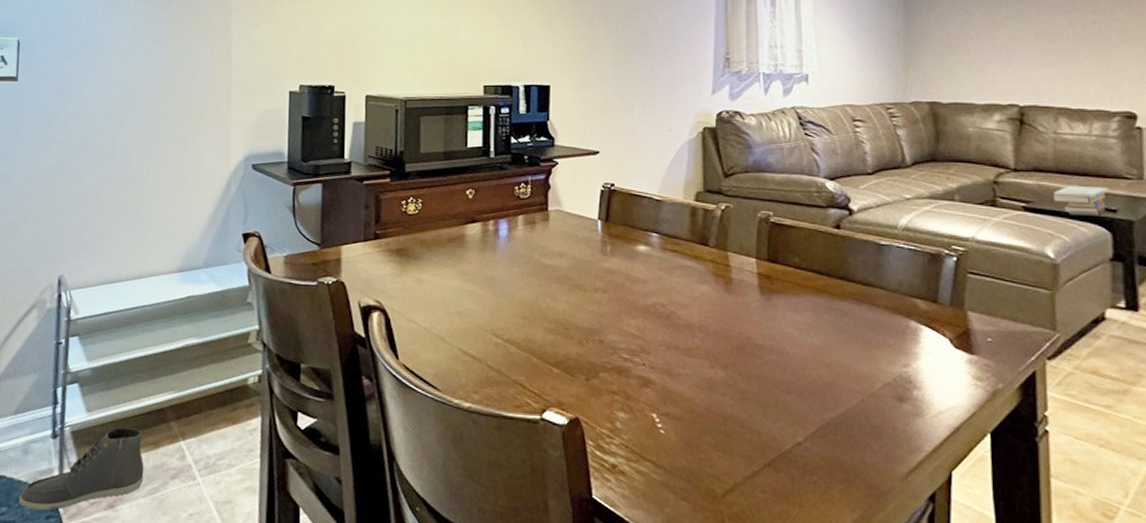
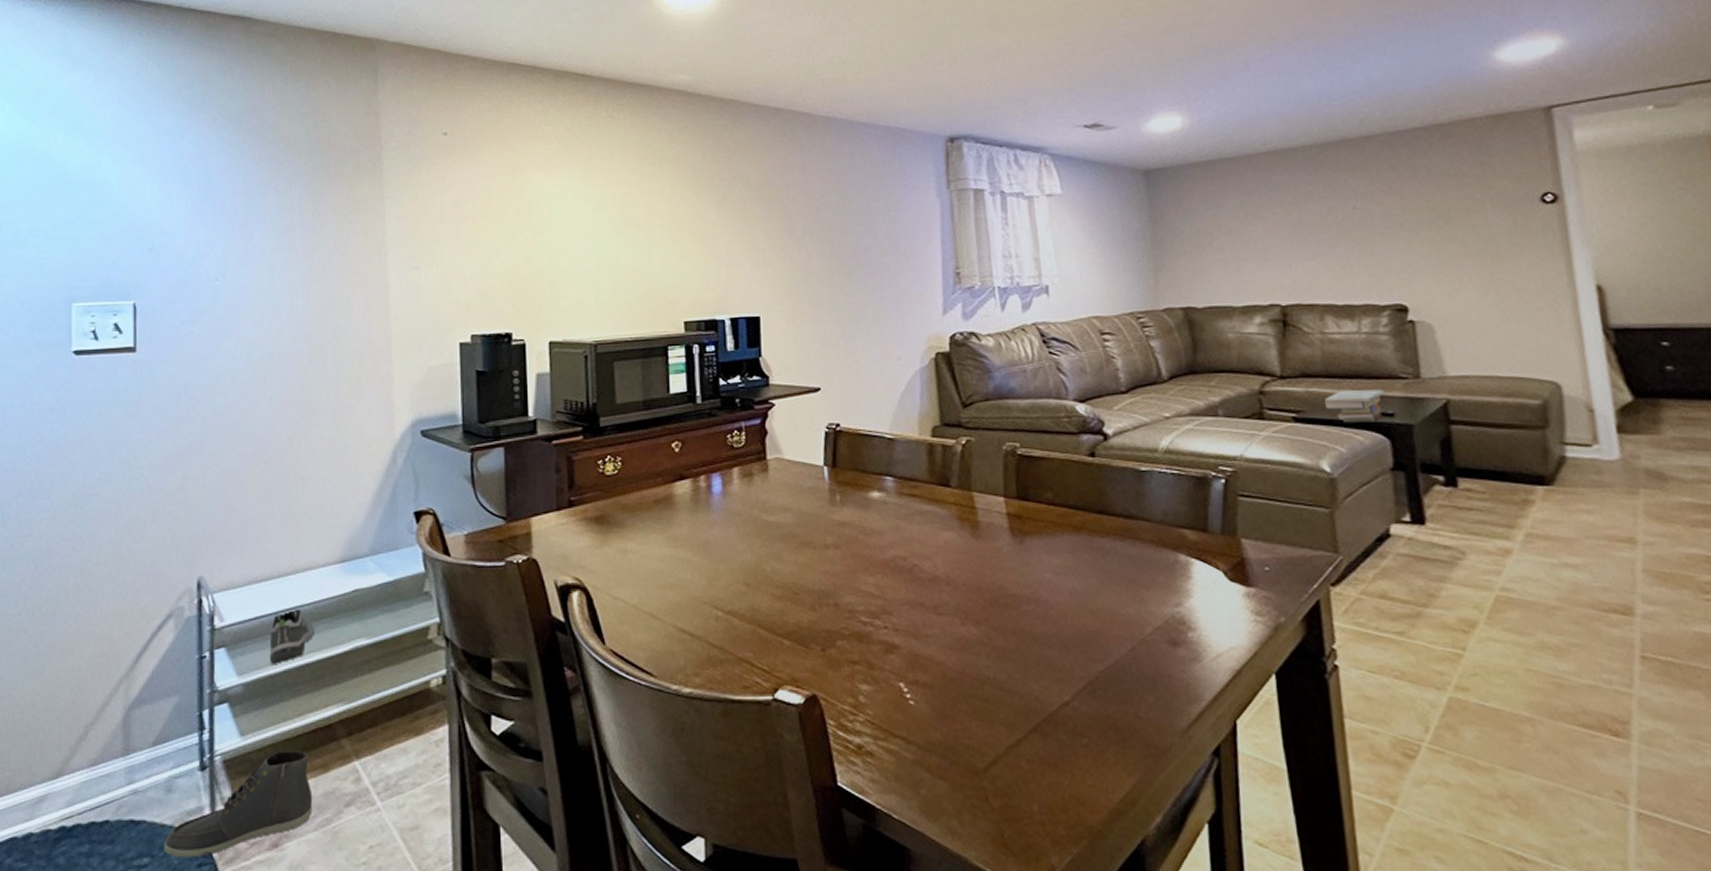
athletic shoe: none [114,307,153,354] -> present [269,607,314,664]

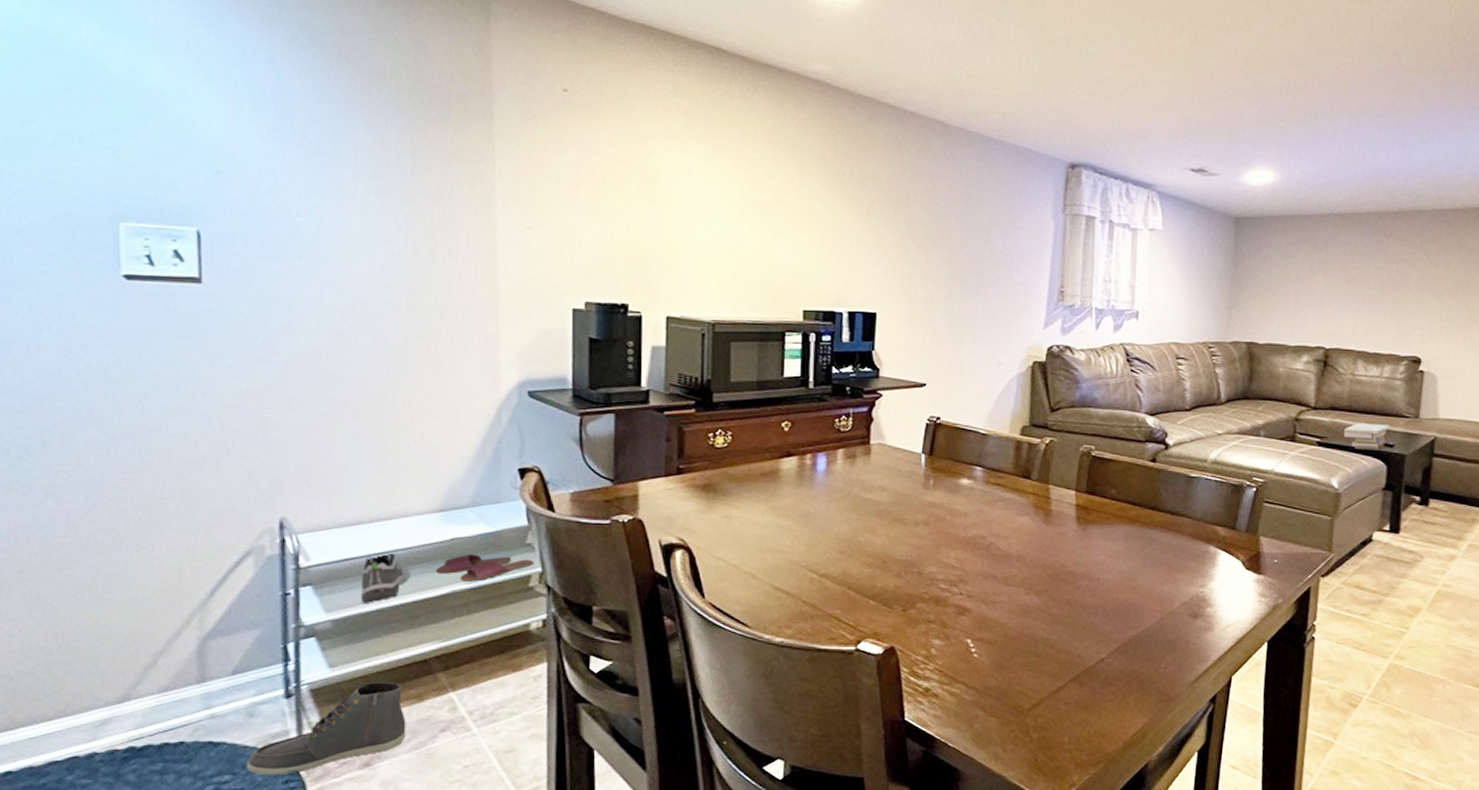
slippers: none [338,605,432,636] -> present [435,553,534,582]

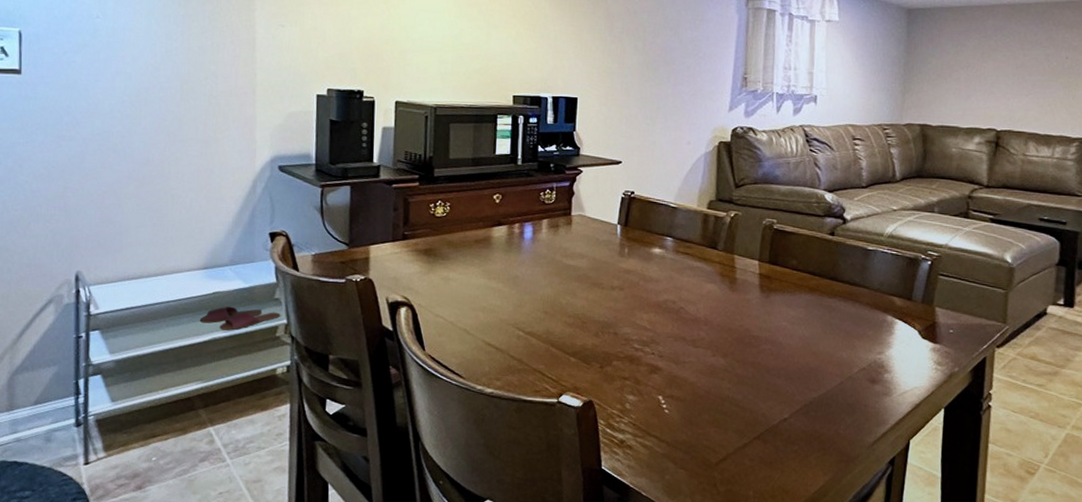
sneaker: present [246,682,406,776] -> none [43,415,173,494]
athletic shoe: present [360,551,409,603] -> none [138,302,178,347]
books: present [1343,423,1391,451] -> none [1016,201,1063,228]

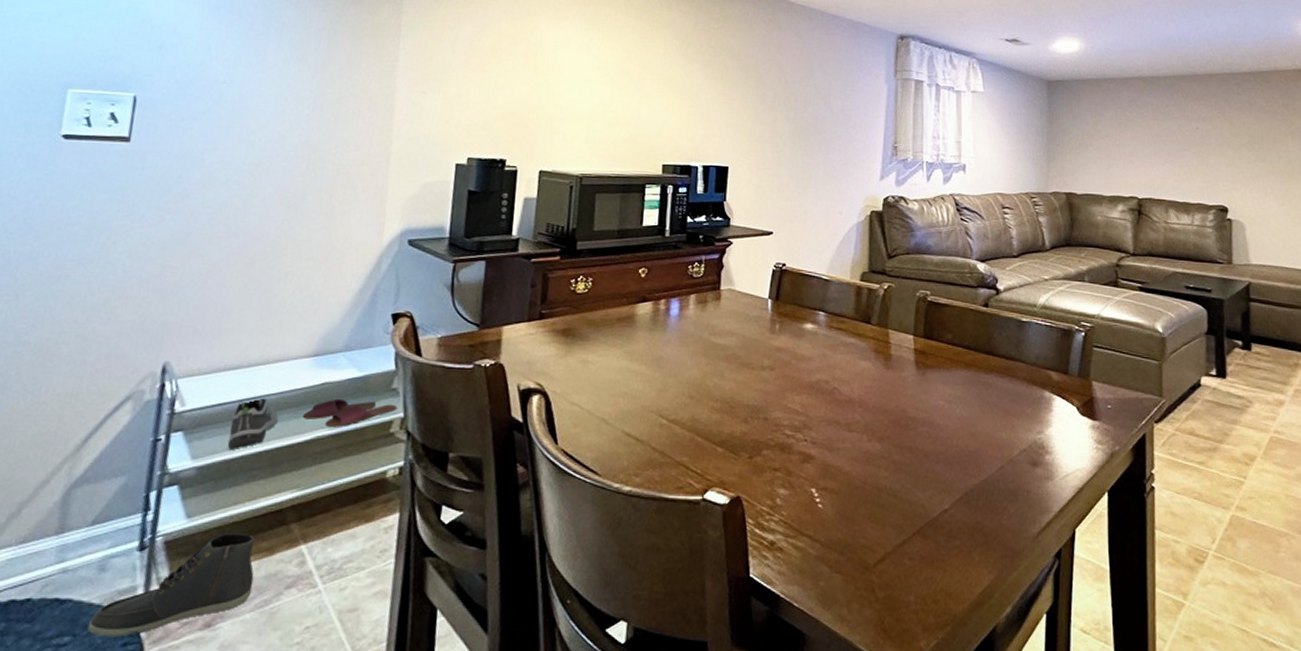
sneaker: none [43,415,173,494] -> present [87,533,255,637]
athletic shoe: none [138,302,178,347] -> present [227,396,278,450]

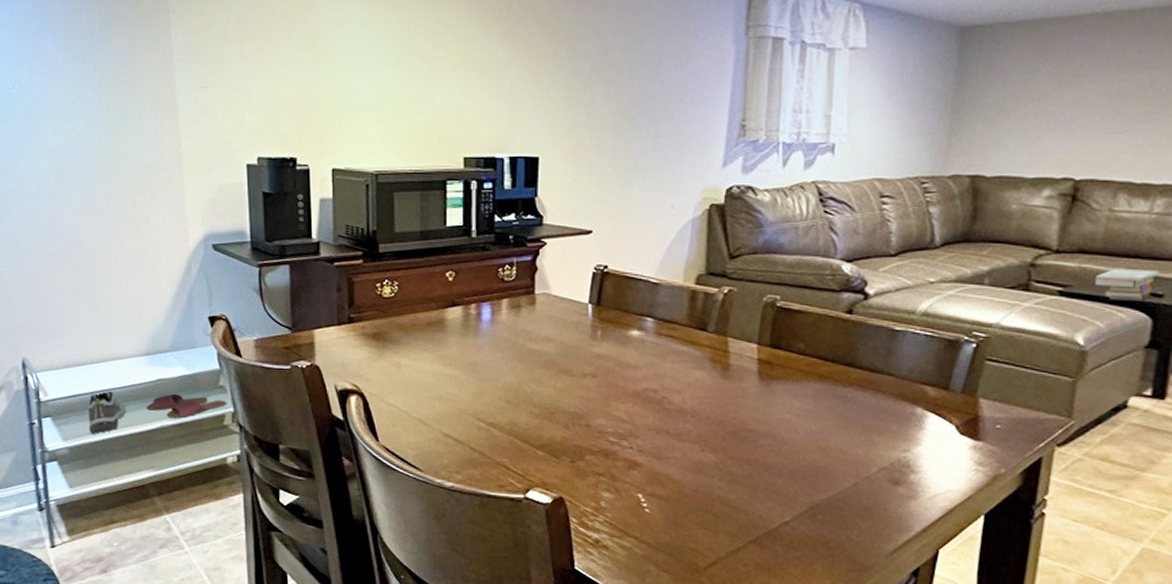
sneaker: present [87,533,255,637] -> none [15,502,133,574]
books: none [1162,269,1206,296] -> present [1094,269,1160,301]

